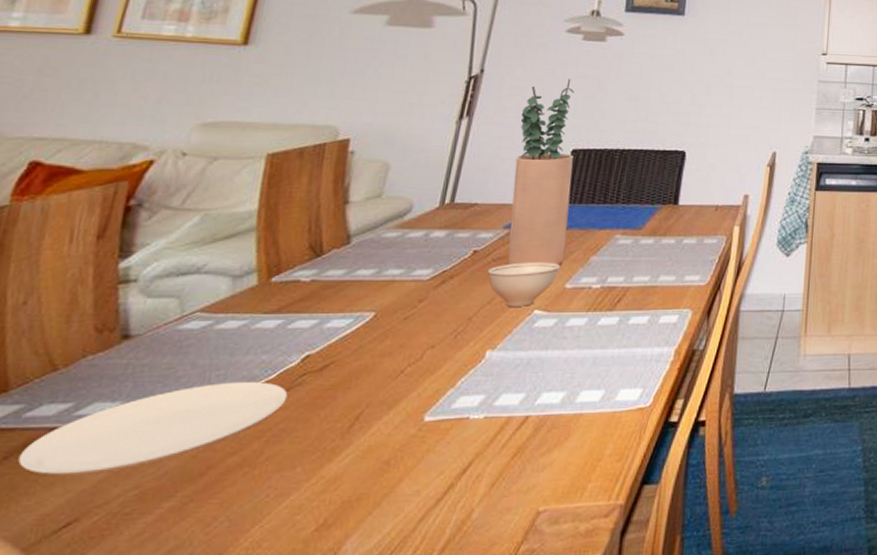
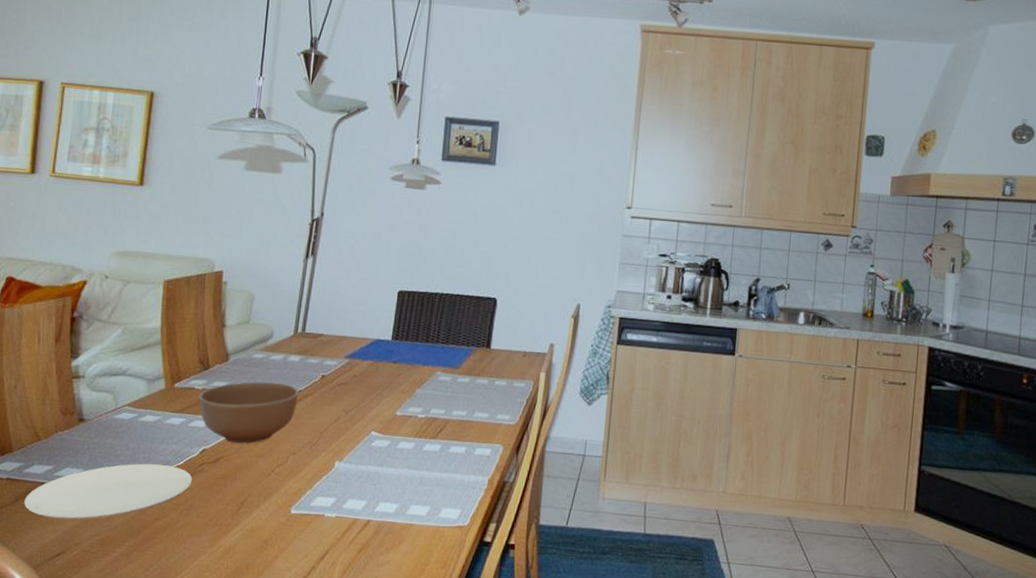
bowl: none [304,264,443,343] -> present [198,381,299,444]
bowl: present [487,262,561,307] -> none [334,389,392,428]
vase: present [507,78,574,266] -> none [348,224,400,395]

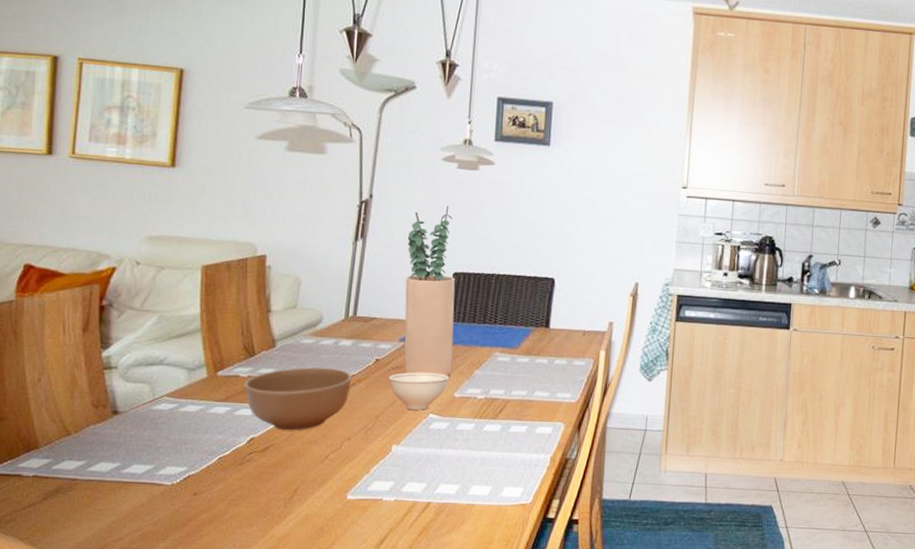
plate: present [24,463,193,520] -> none [54,454,241,517]
bowl: none [334,389,392,428] -> present [389,372,450,410]
vase: none [348,224,400,395] -> present [404,205,455,377]

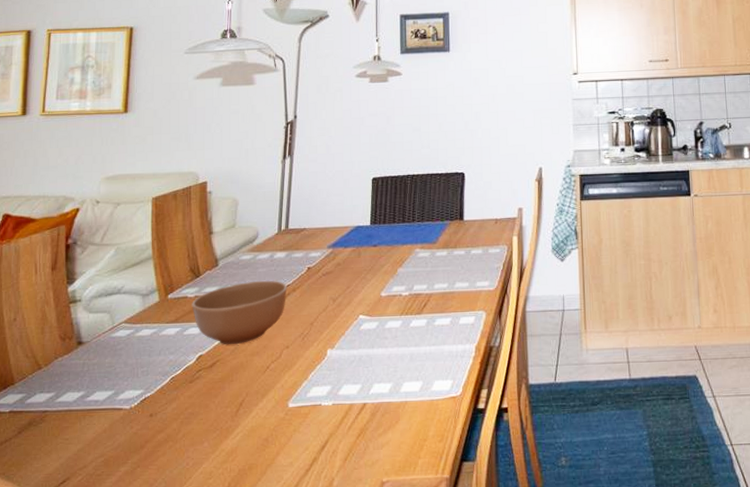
bowl: present [389,372,450,410] -> none [320,275,376,313]
vase: present [404,205,455,377] -> none [329,117,378,279]

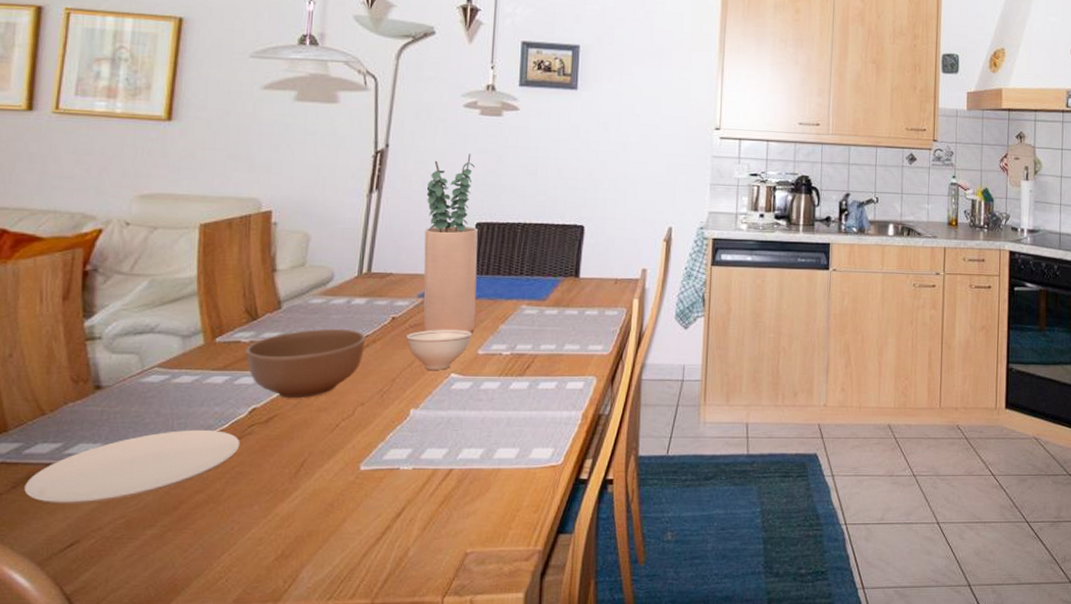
plate: none [27,376,191,447] -> present [24,429,240,505]
bowl: none [320,275,376,313] -> present [406,329,473,370]
vase: none [329,117,378,279] -> present [423,153,478,333]

